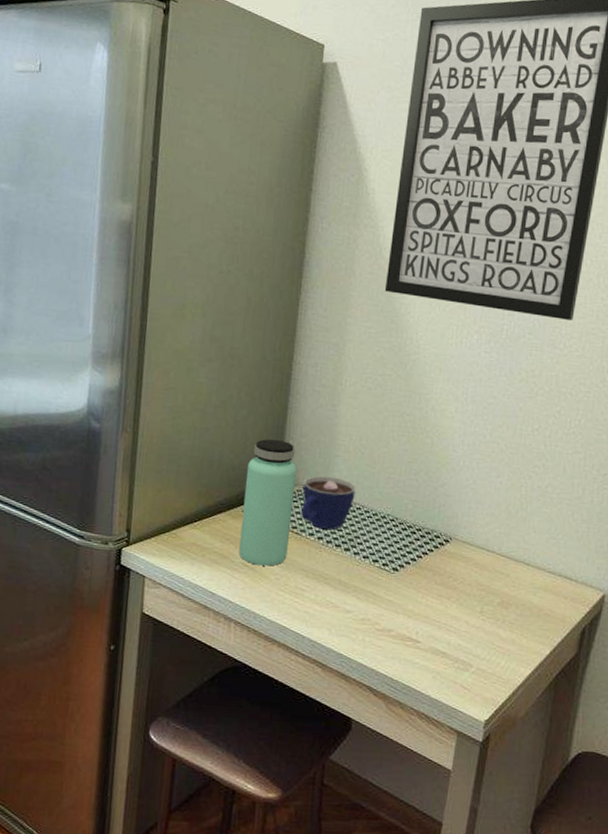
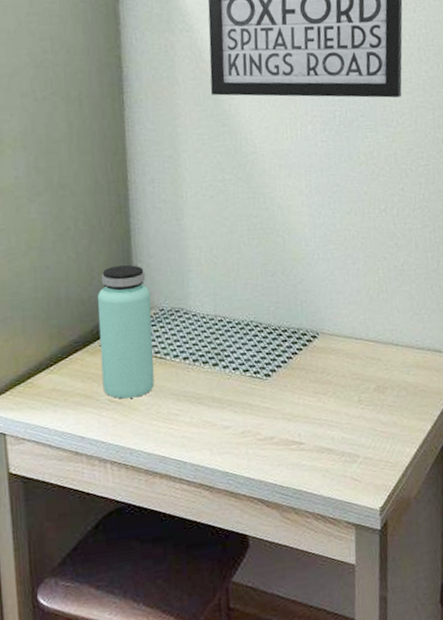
cup: present [301,475,356,530] -> none [160,292,215,349]

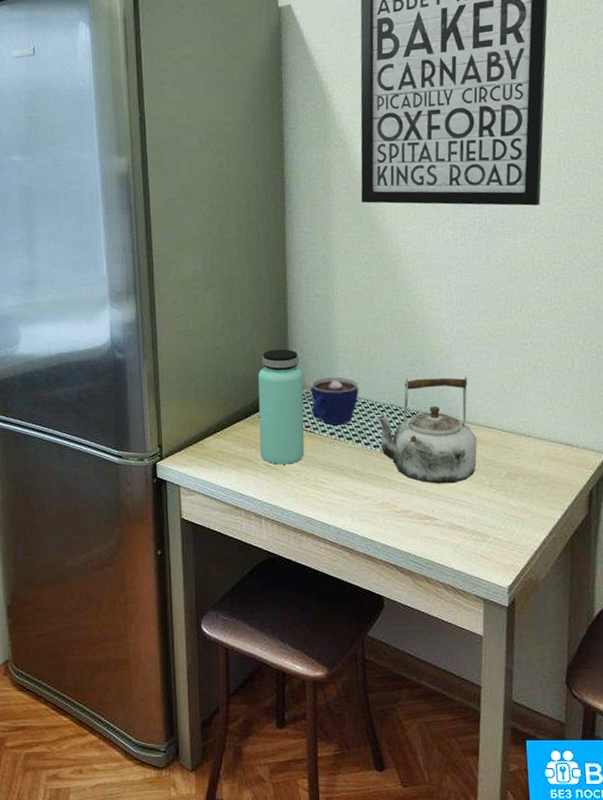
cup: none [160,292,215,349] -> present [311,376,359,426]
kettle: none [233,284,344,405] -> present [375,376,477,484]

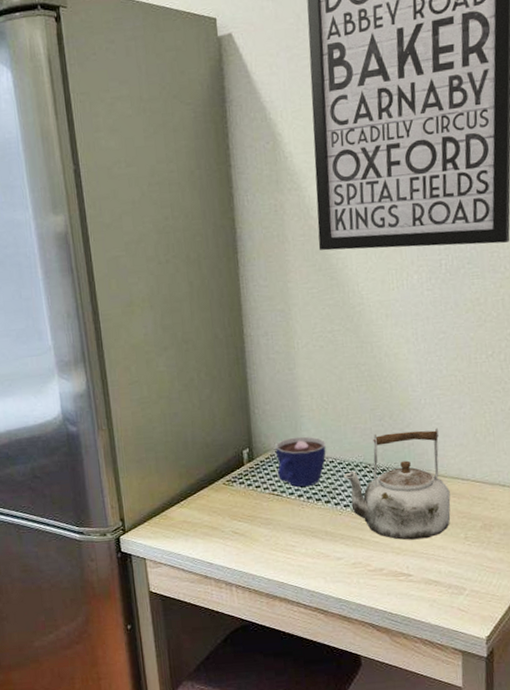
bottle: present [258,348,305,465] -> none [220,411,273,531]

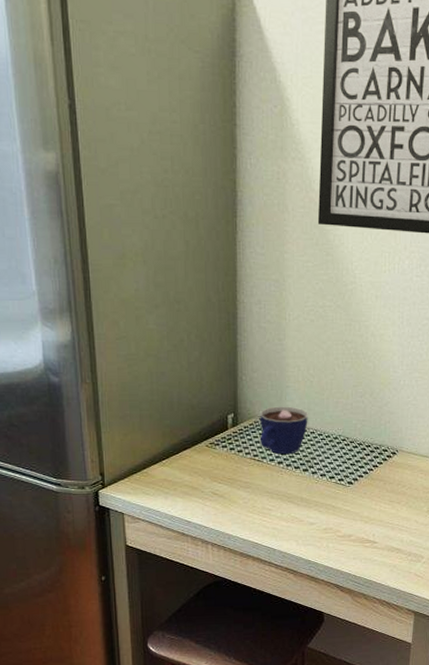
kettle: present [343,427,451,540] -> none [322,408,418,510]

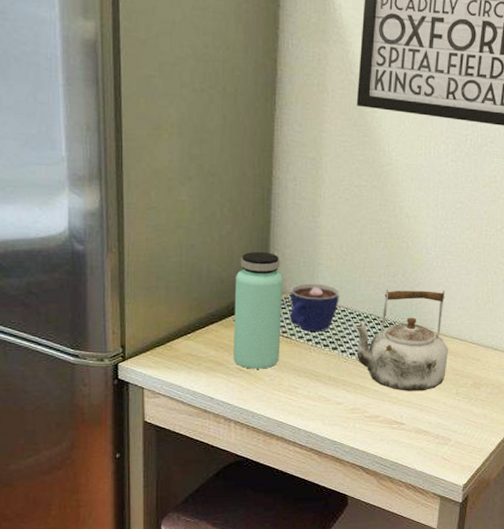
bottle: none [205,376,253,493] -> present [233,251,284,369]
kettle: none [322,408,418,510] -> present [353,290,448,391]

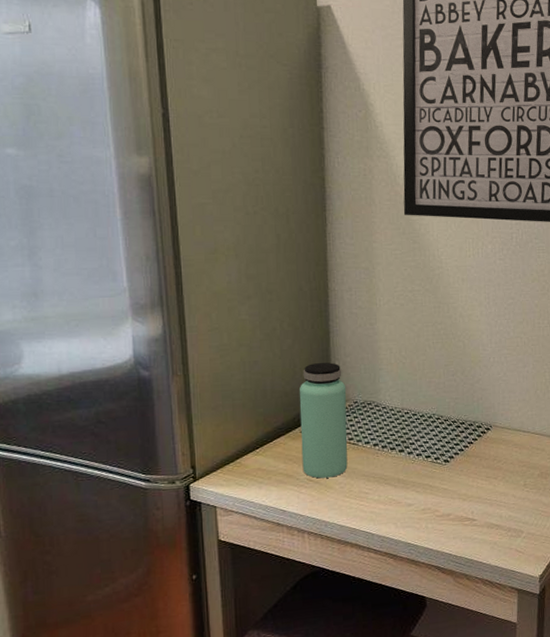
cup: present [290,283,340,332] -> none [354,388,402,437]
kettle: present [353,290,448,391] -> none [417,384,513,487]

